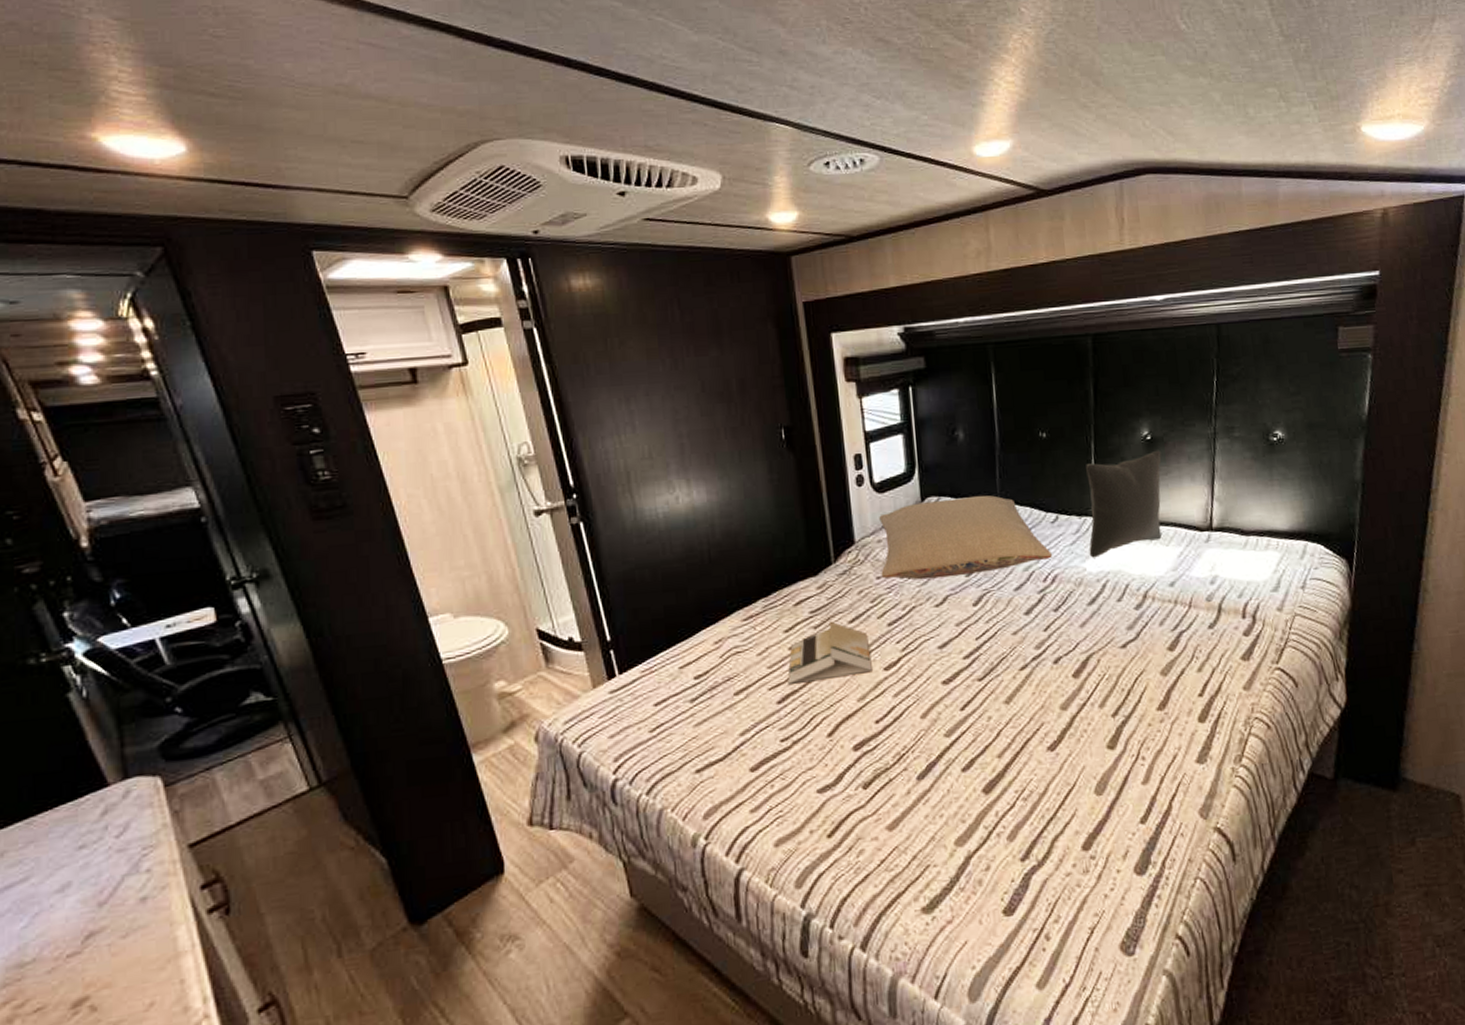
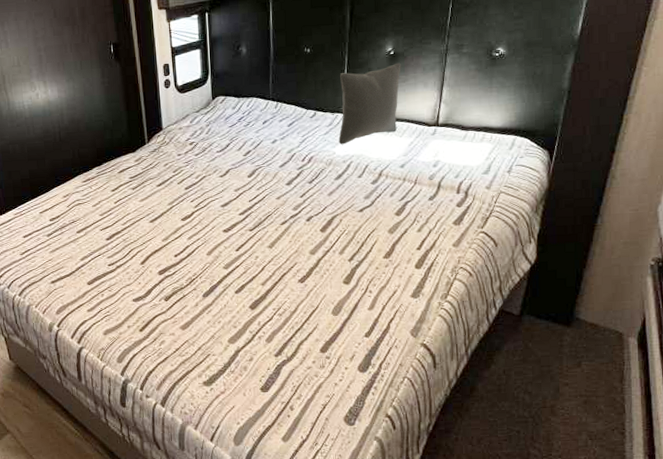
brochure: present [787,621,872,686] -> none [113,184,173,228]
pillow: present [879,495,1052,580] -> none [181,95,309,157]

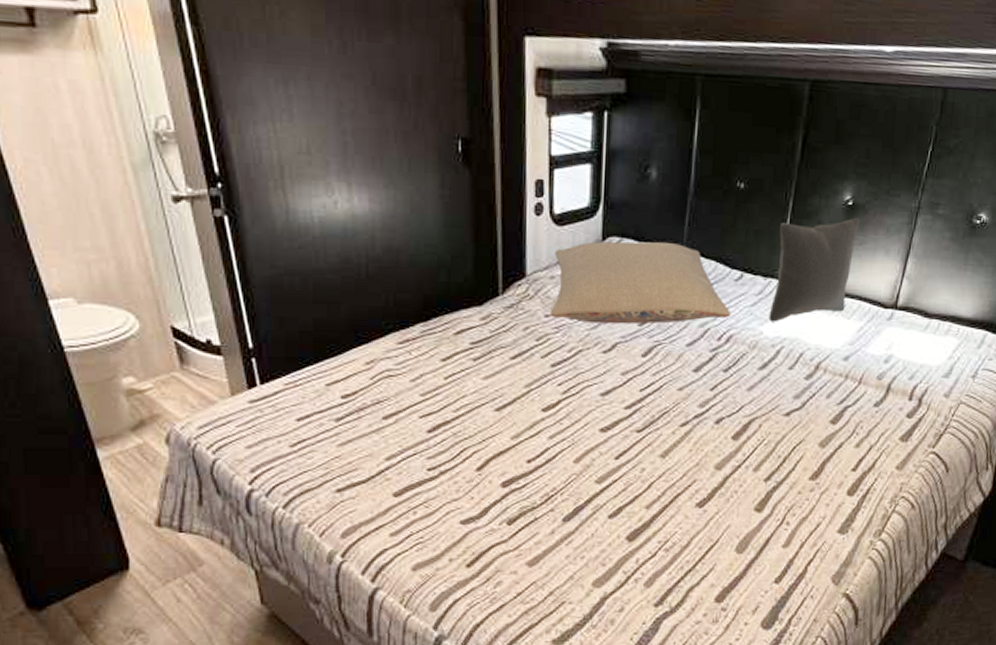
pillow: none [181,95,309,157] -> present [550,241,730,324]

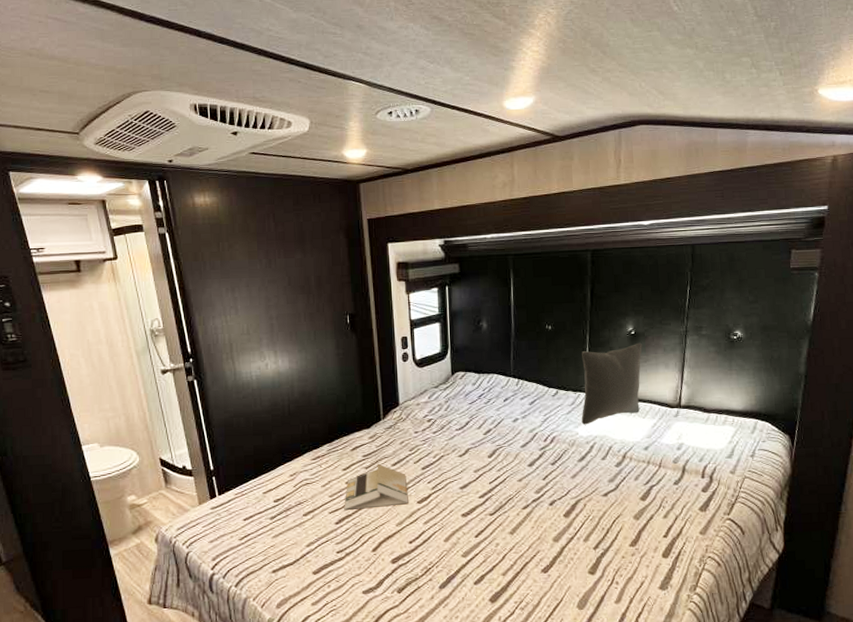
brochure: none [440,354,530,416] -> present [344,463,409,511]
pillow: present [550,241,730,324] -> none [418,372,552,436]

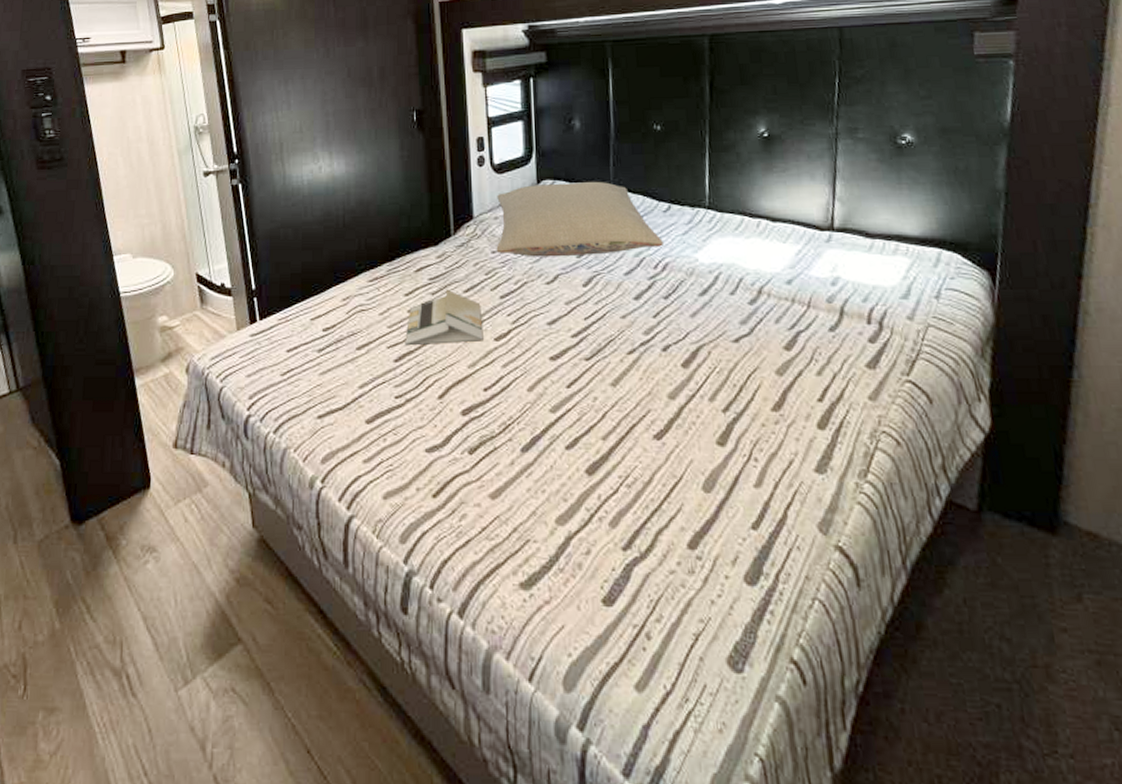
pillow: none [418,372,552,436] -> present [496,181,663,257]
pillow: present [581,342,642,425] -> none [700,147,779,249]

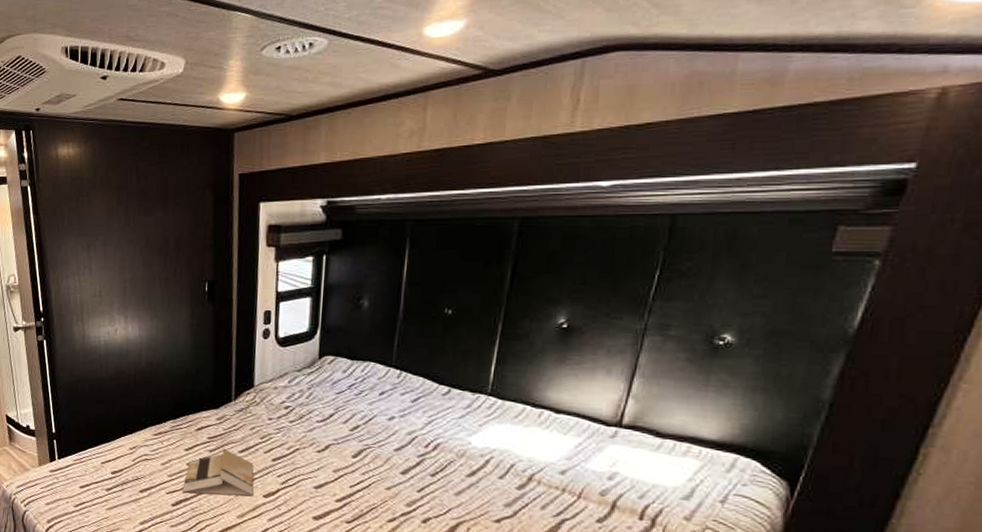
pillow: present [496,181,663,257] -> none [273,359,438,430]

